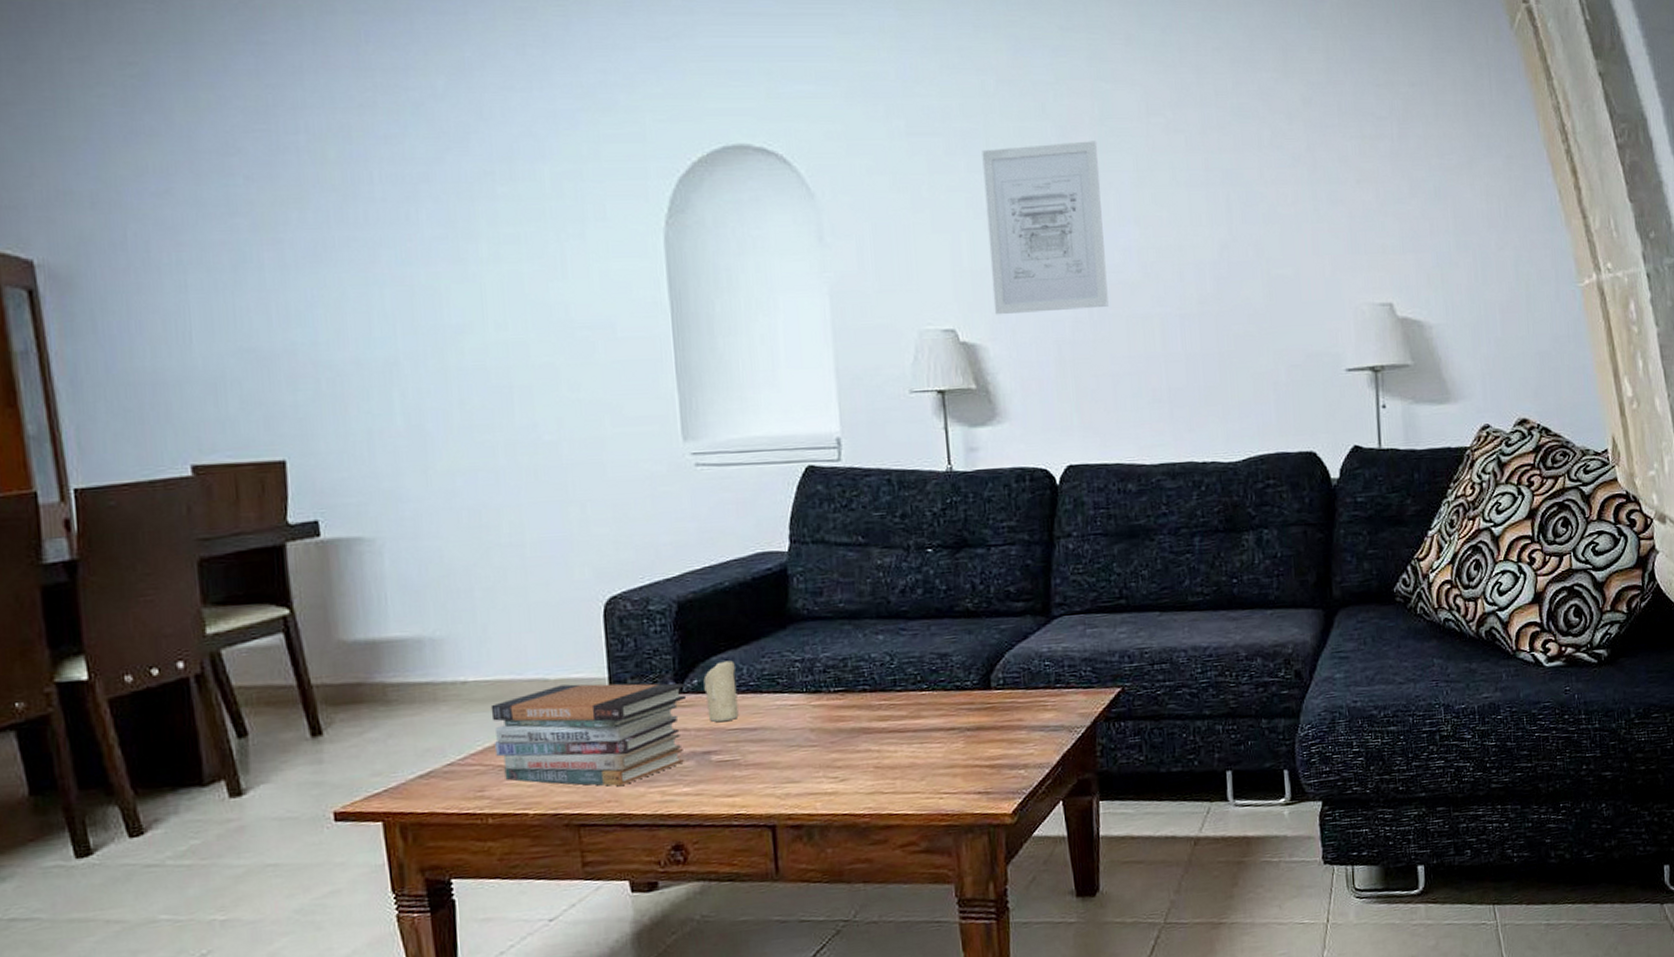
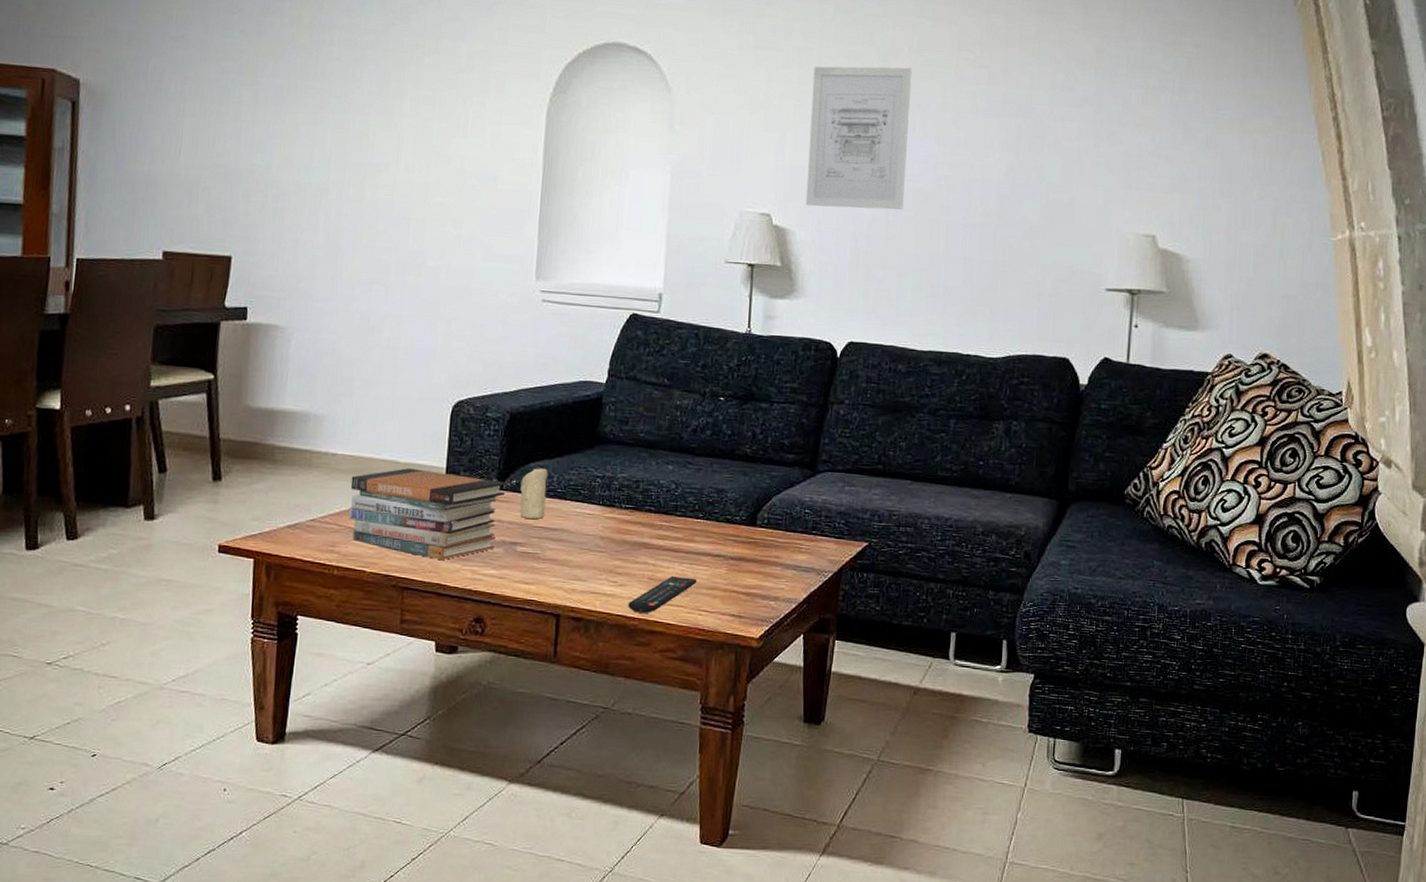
remote control: none [855,758,932,808] -> present [628,575,697,613]

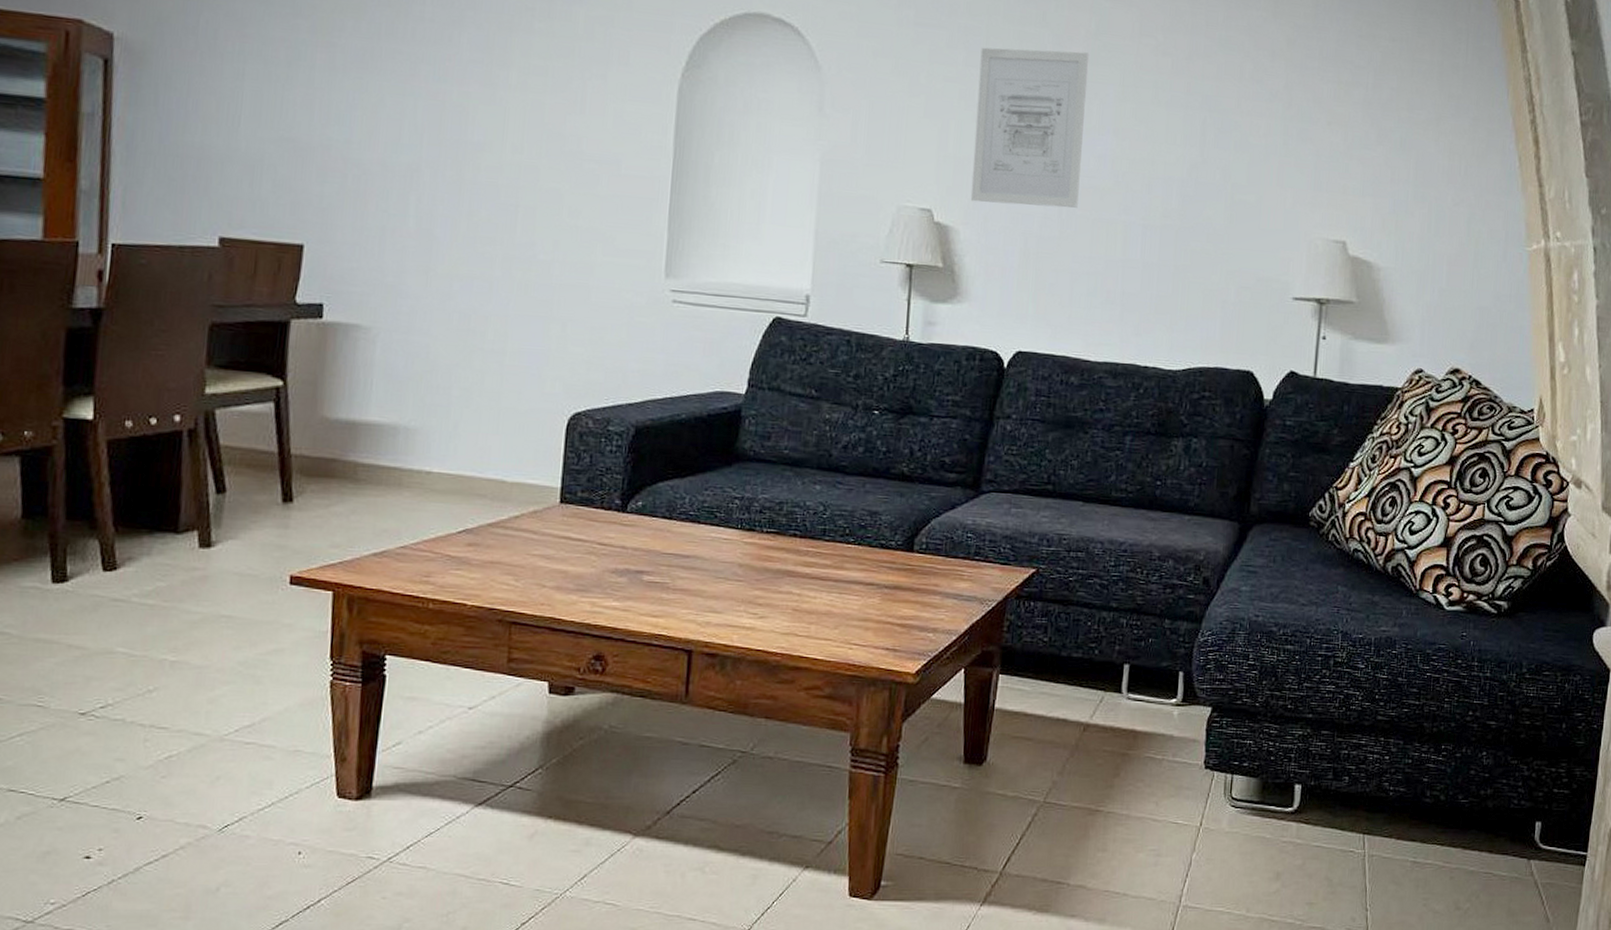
book stack: present [349,468,505,561] -> none [446,488,630,592]
candle: present [520,468,548,519] -> none [646,488,679,545]
remote control: present [628,575,697,613] -> none [769,606,848,648]

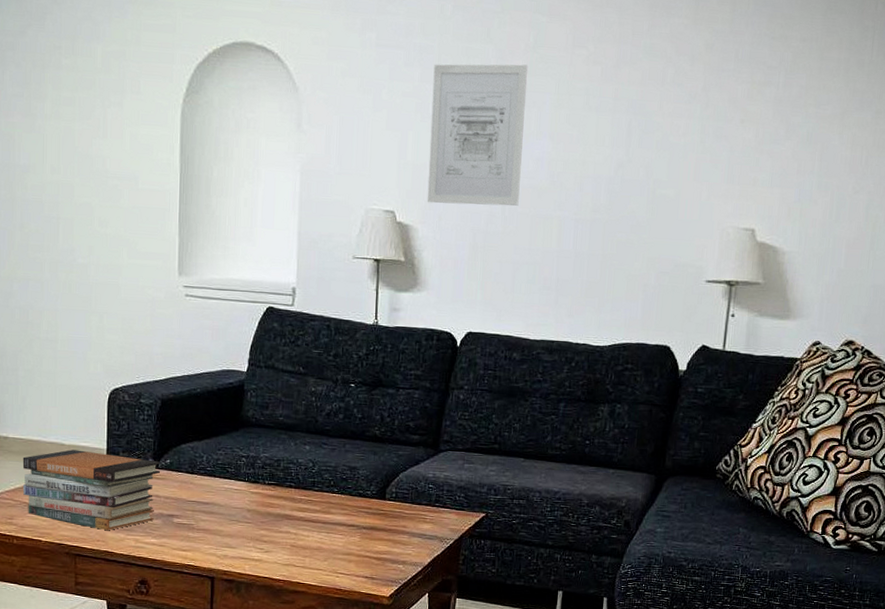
book stack: none [446,488,630,592] -> present [22,449,161,531]

